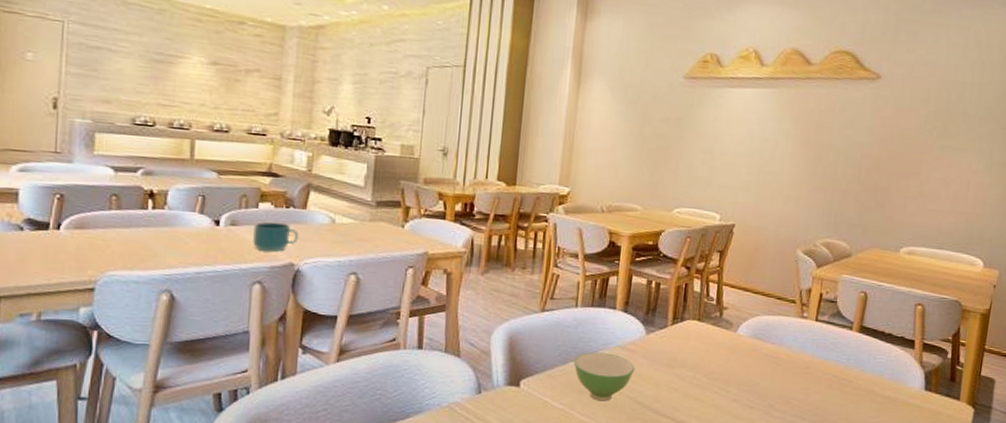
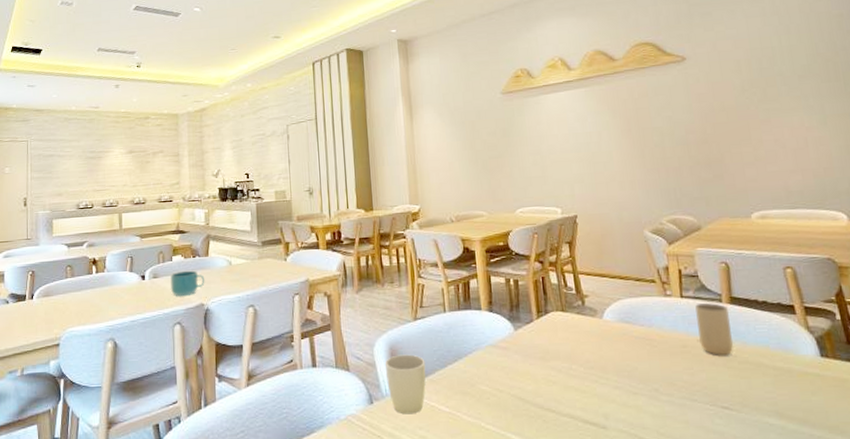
cup: none [500,346,546,408] -> present [384,354,426,414]
bowl: present [573,352,635,402] -> none [451,352,511,401]
cup: none [822,329,856,380] -> present [695,303,734,355]

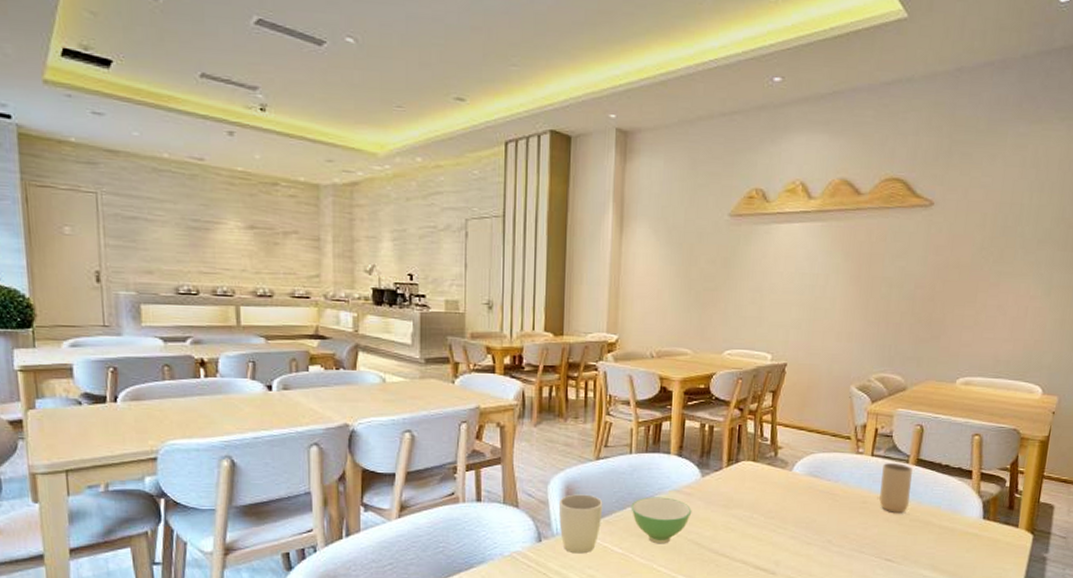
cup: present [170,270,205,296] -> none [305,384,351,413]
bowl: none [451,352,511,401] -> present [631,497,692,544]

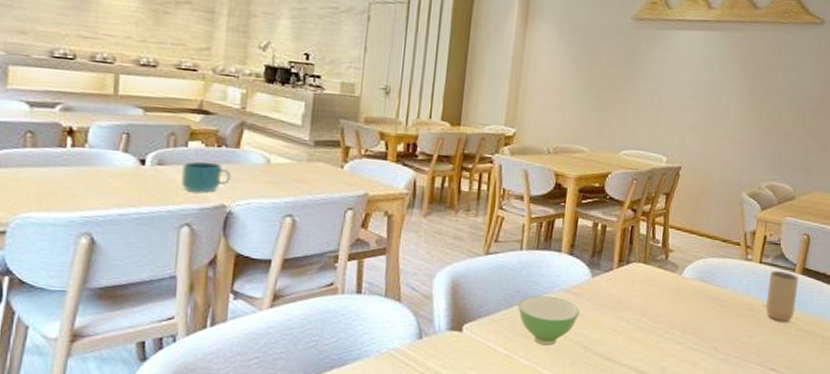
cup: none [305,384,351,413] -> present [180,161,231,192]
cup: present [558,494,603,554] -> none [442,289,490,353]

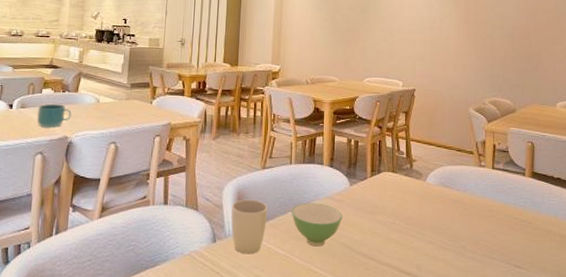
cup: none [442,289,490,353] -> present [231,199,268,254]
cup: present [766,271,799,322] -> none [503,175,530,221]

